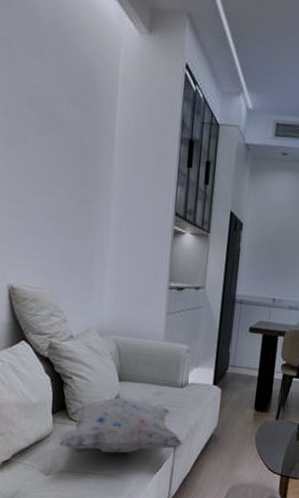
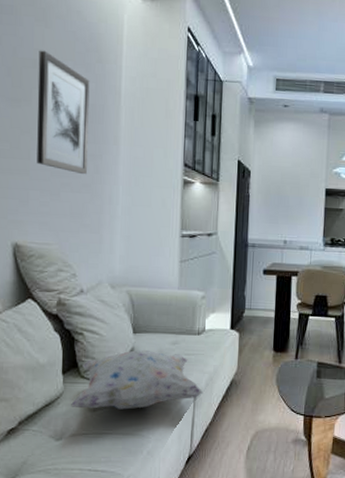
wall art: none [31,87,84,220] -> present [37,50,90,175]

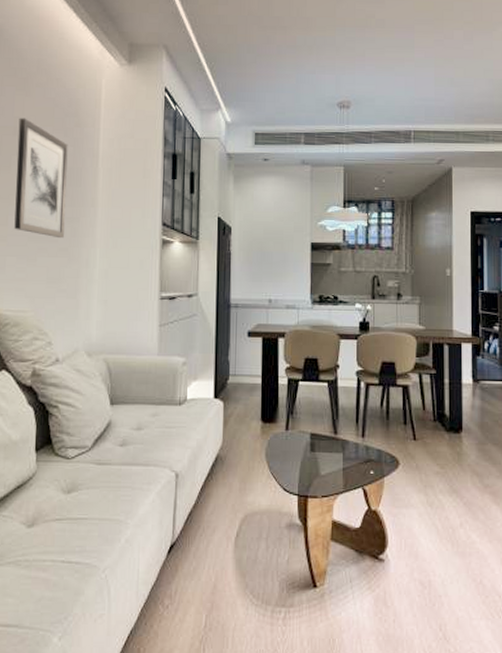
decorative pillow: present [71,350,204,410] -> none [44,424,186,491]

